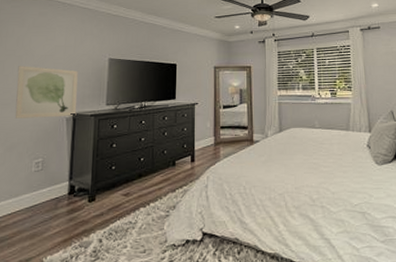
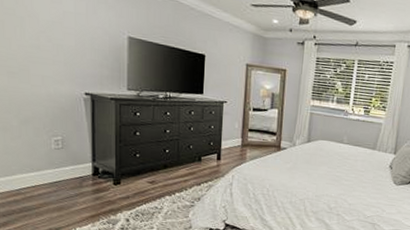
wall art: present [15,66,78,119] -> none [21,29,95,97]

